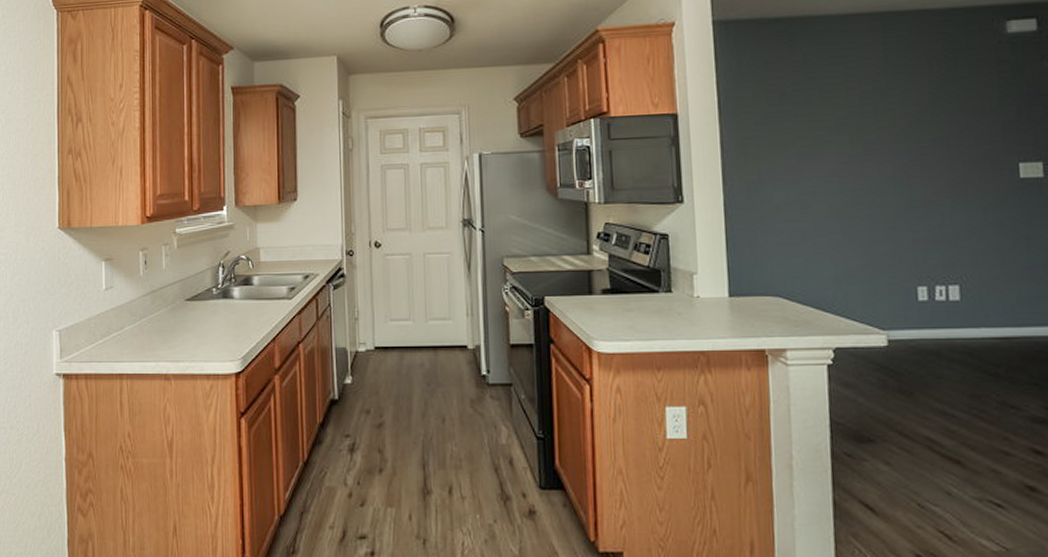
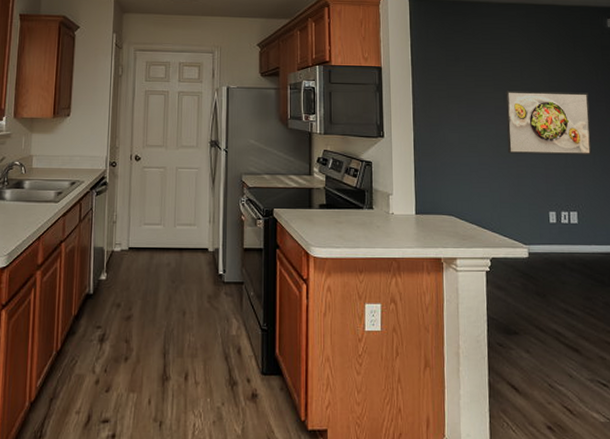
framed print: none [852,125,982,214] -> present [505,90,592,155]

